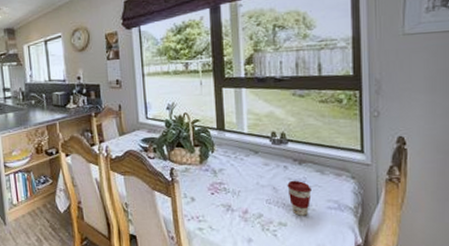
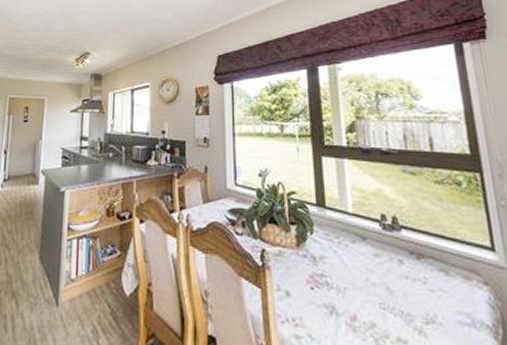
coffee cup: present [287,180,311,216] -> none [404,279,436,332]

